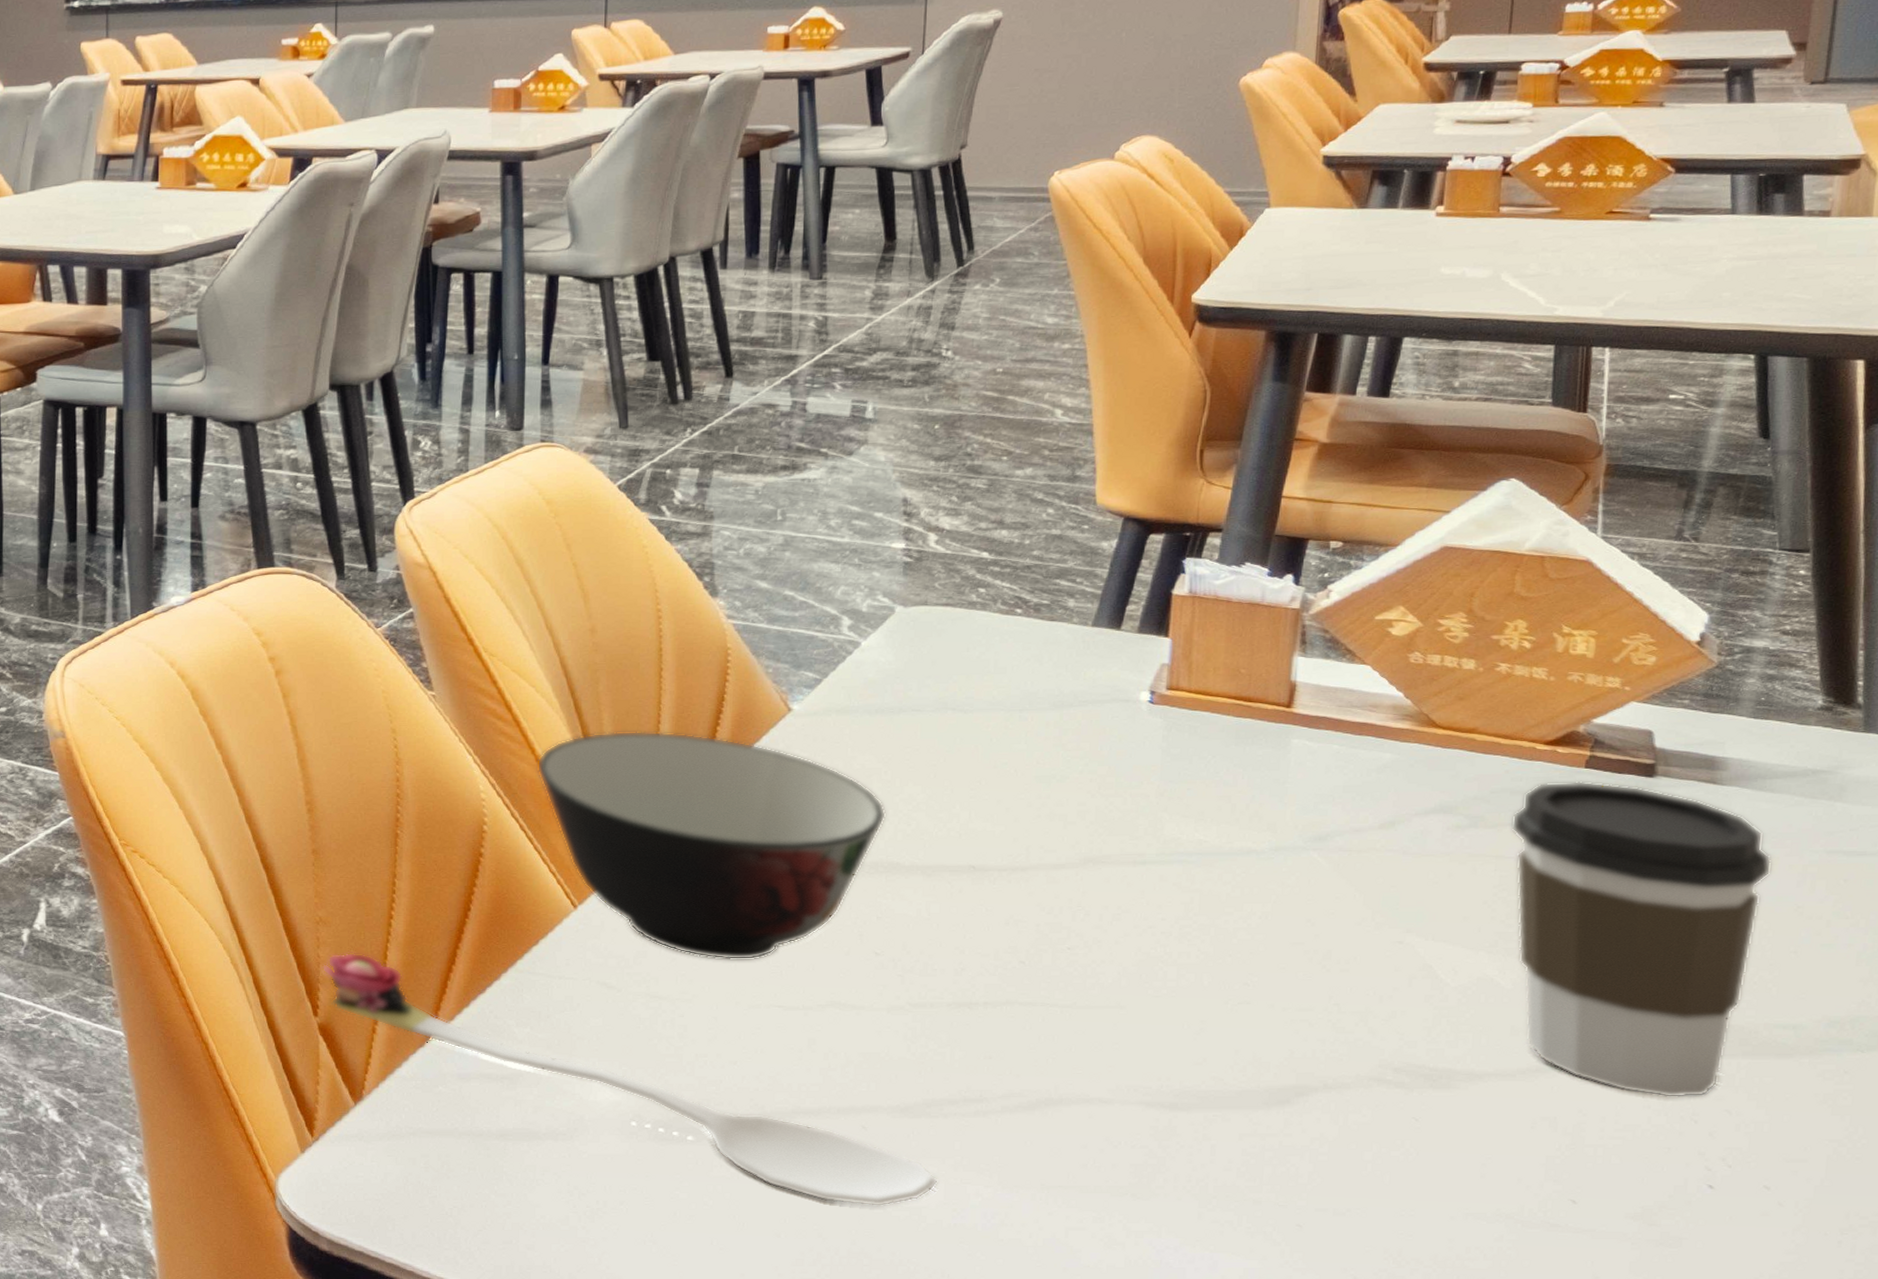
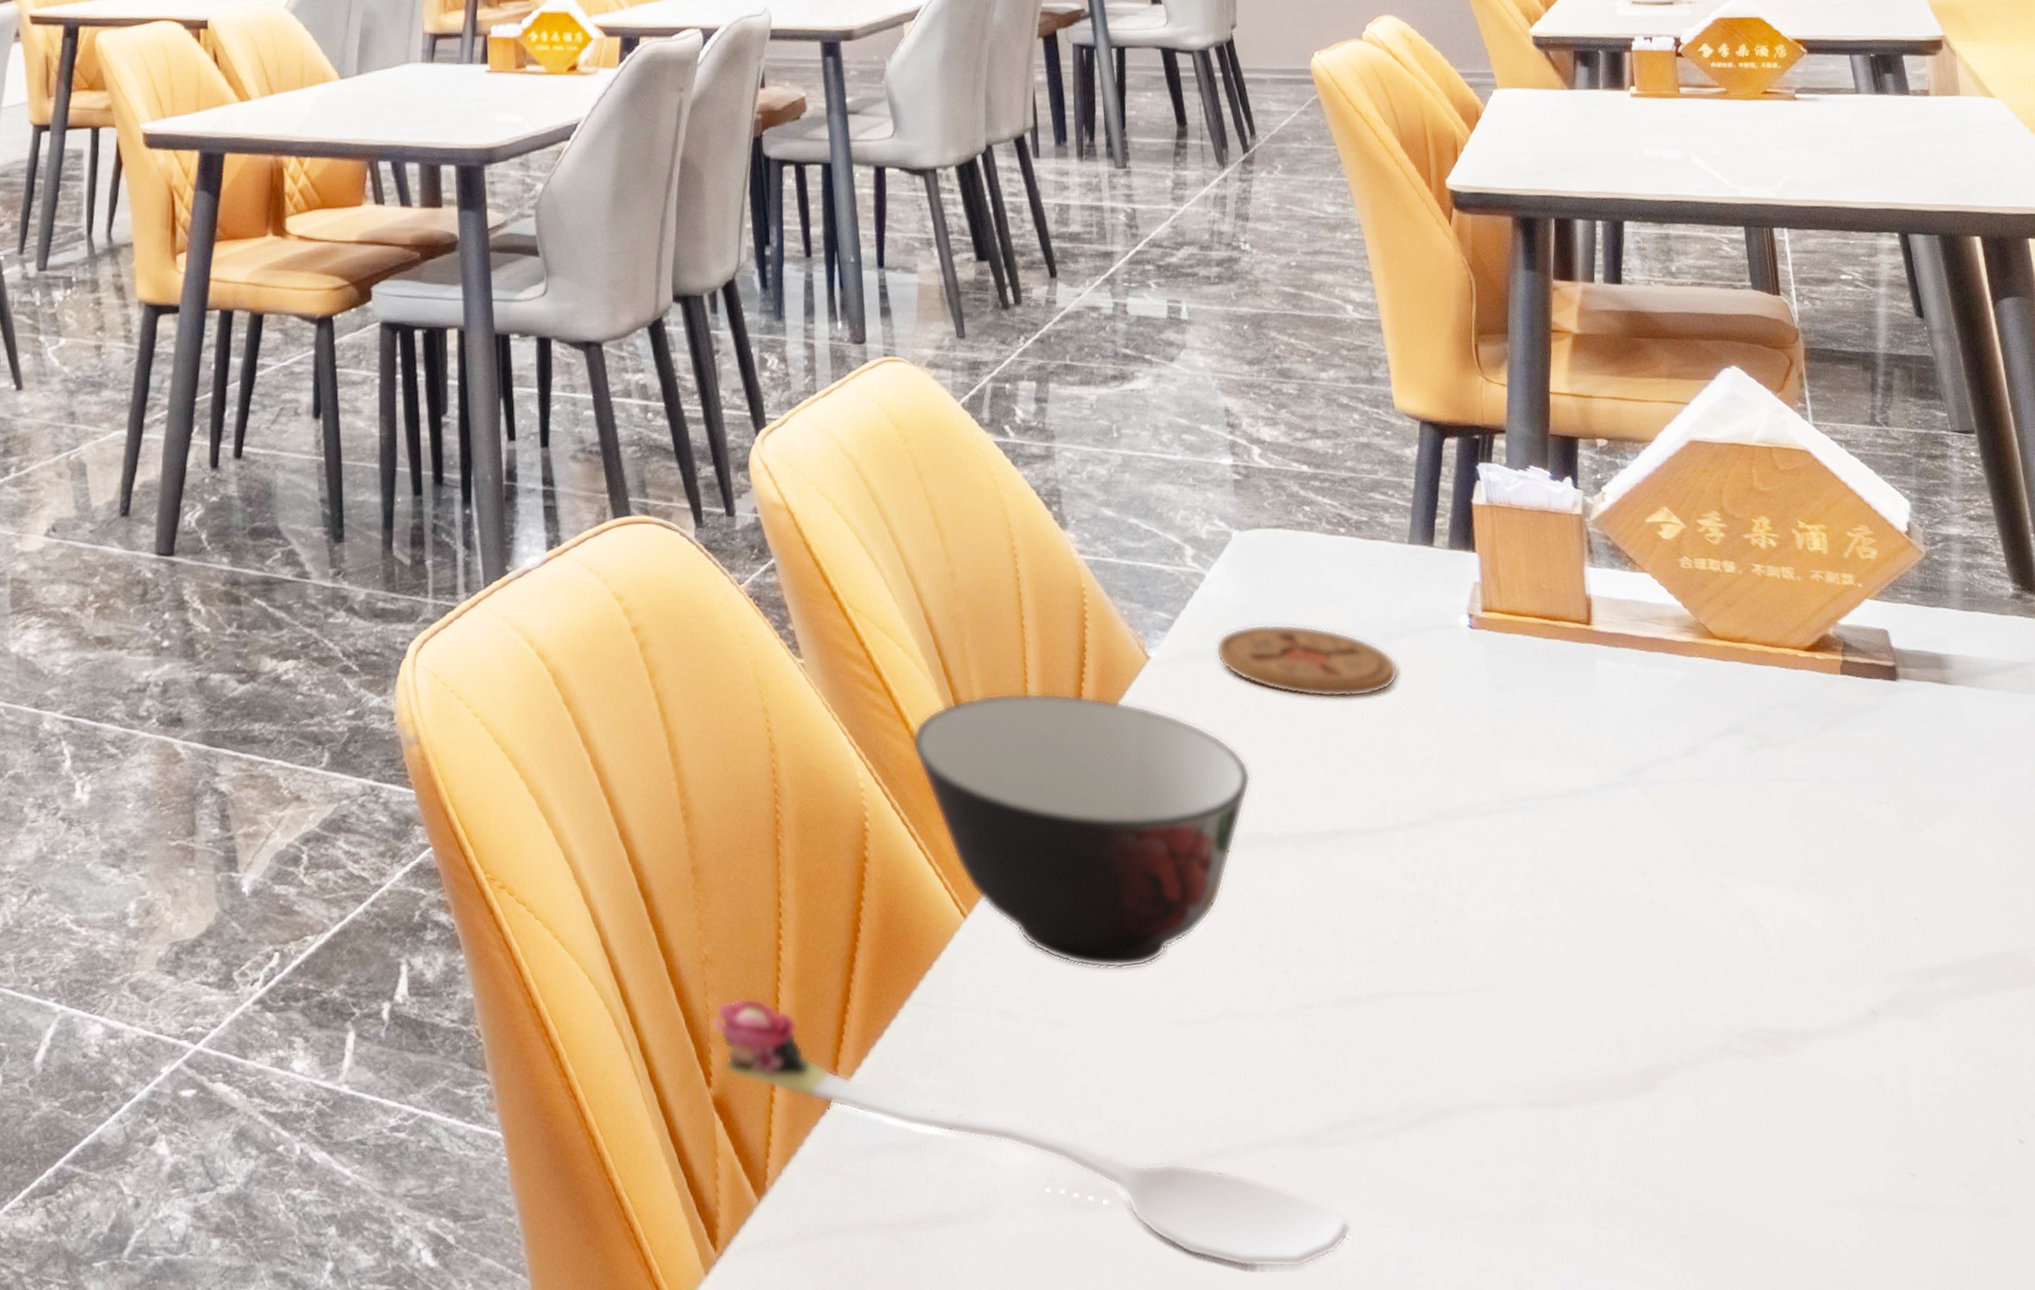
coaster: none [864,688,1063,756] -> present [1216,623,1399,699]
coffee cup: present [1511,780,1772,1098] -> none [1791,688,2008,1043]

